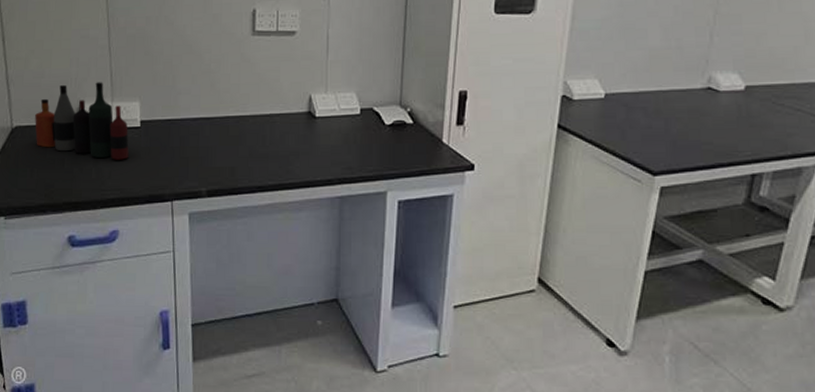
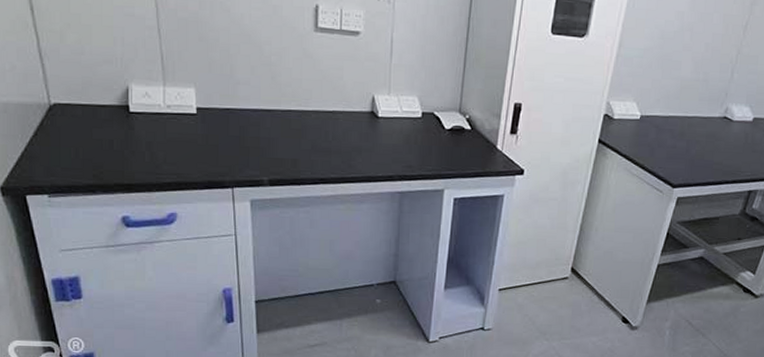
bottle collection: present [35,82,129,160] -> none [76,63,185,145]

